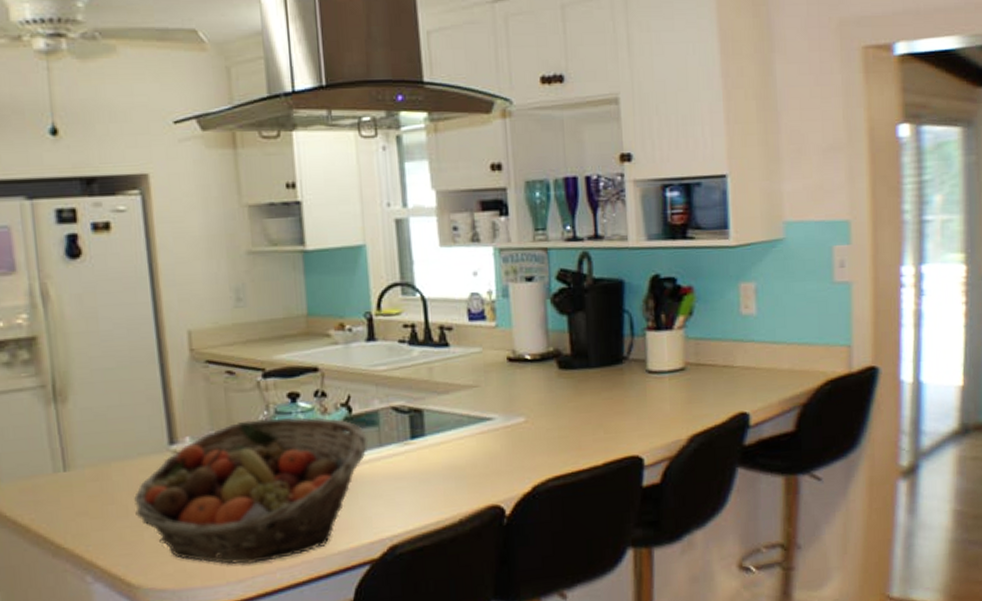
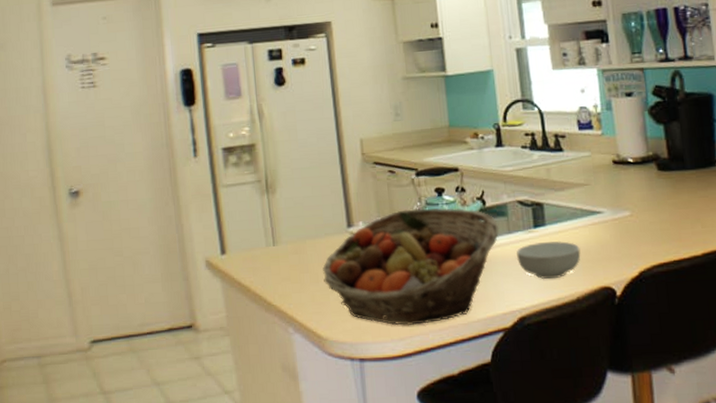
cereal bowl: none [389,454,466,501] -> present [516,241,581,280]

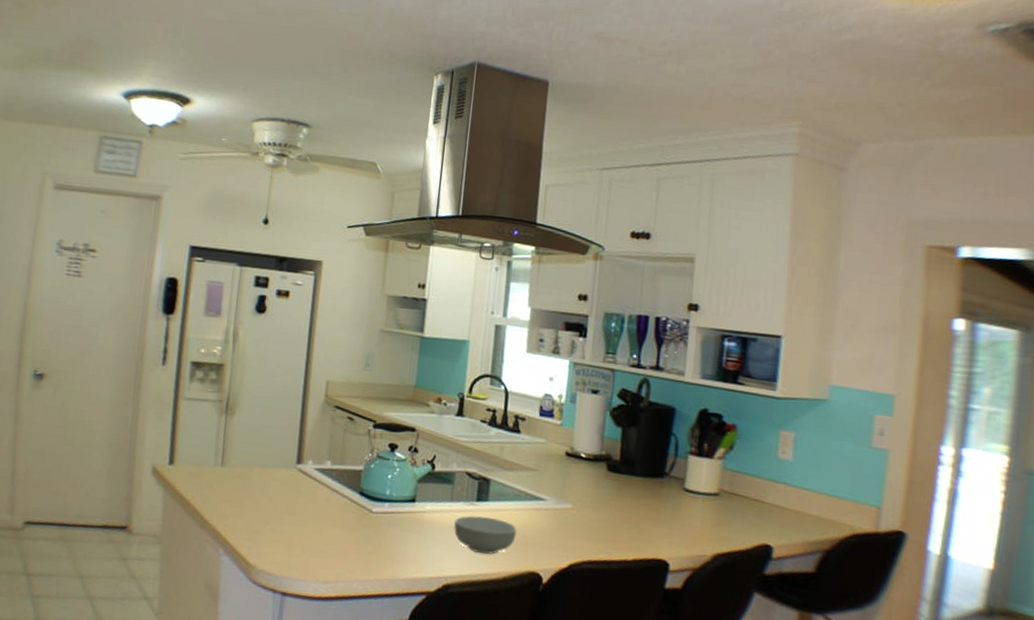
fruit basket: present [323,207,500,326] -> none [263,457,443,573]

